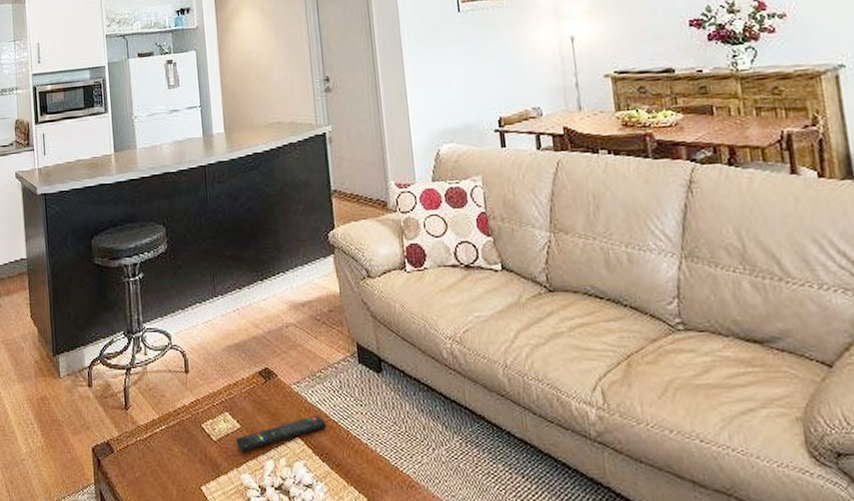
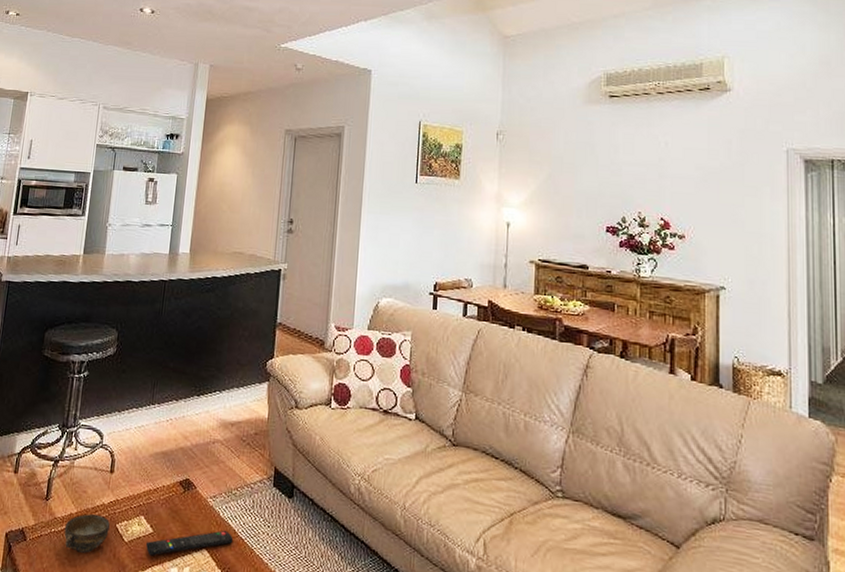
cup: none [149,416,196,458] -> present [64,514,110,553]

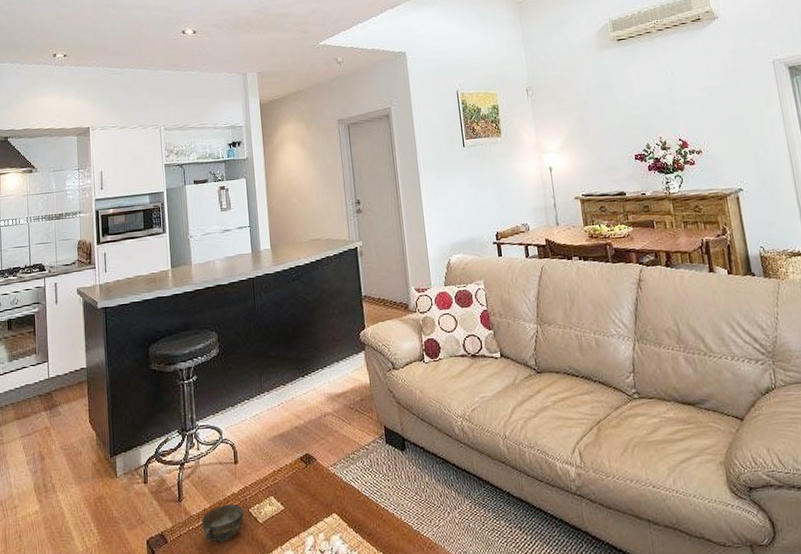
remote control: present [146,530,234,556] -> none [280,492,359,531]

